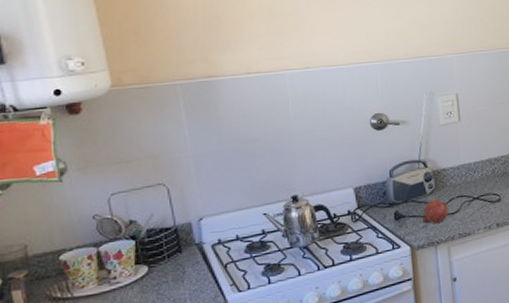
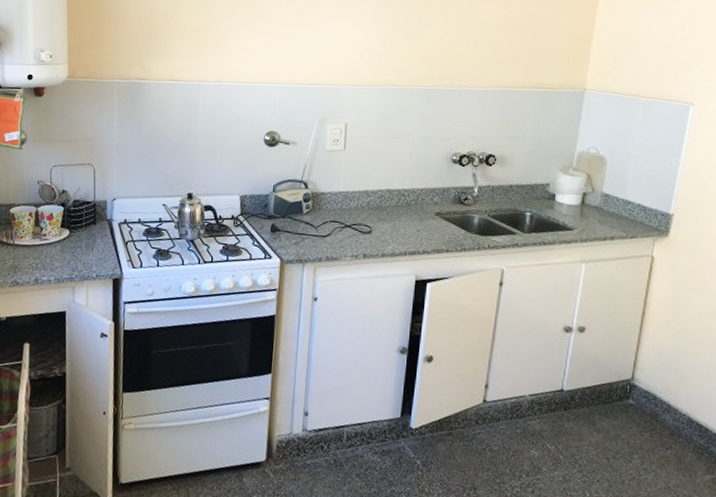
fruit: present [422,198,448,224] -> none [295,219,320,243]

